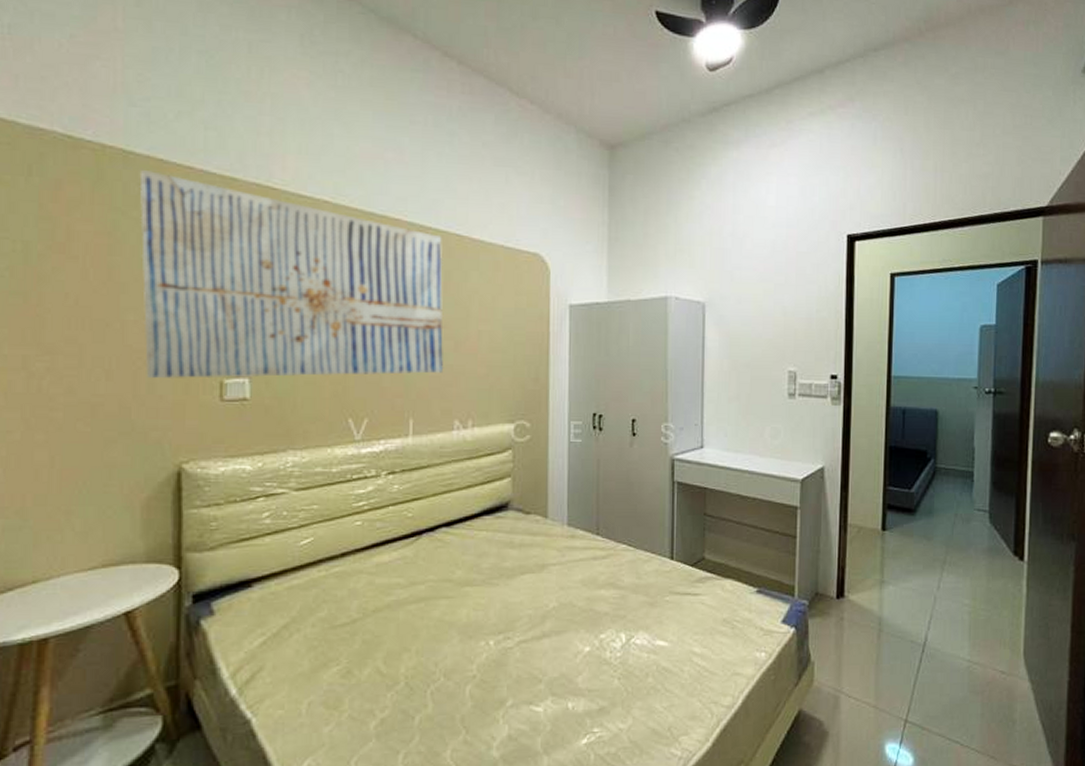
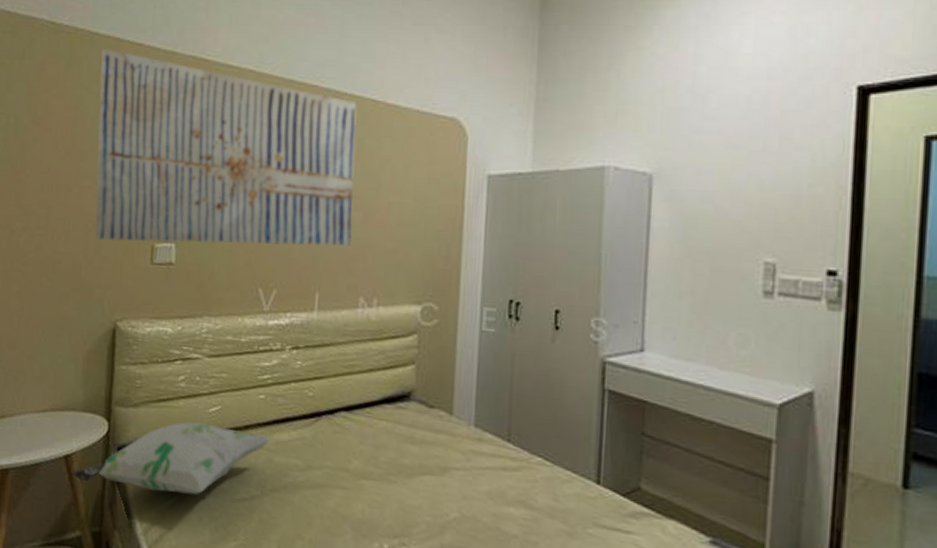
decorative pillow: none [136,557,370,637] -> present [72,421,270,495]

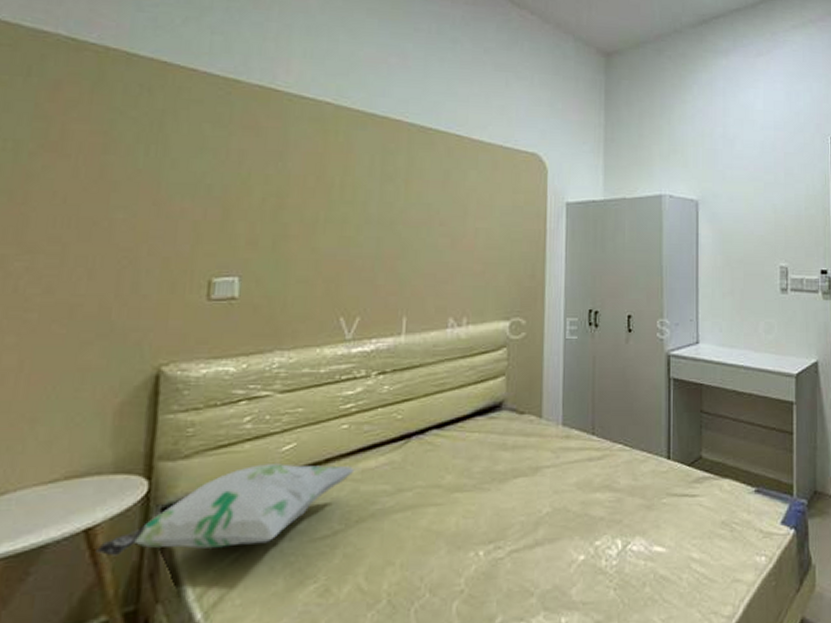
wall art: present [94,48,357,246] -> none [131,70,443,277]

